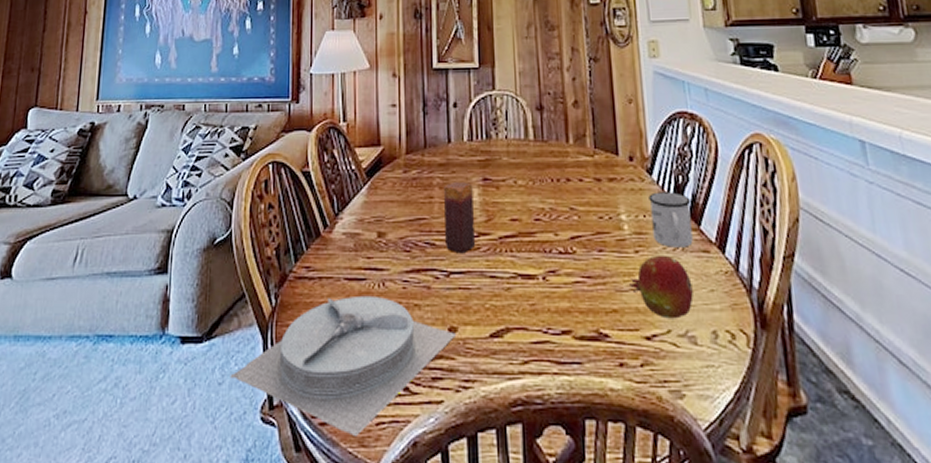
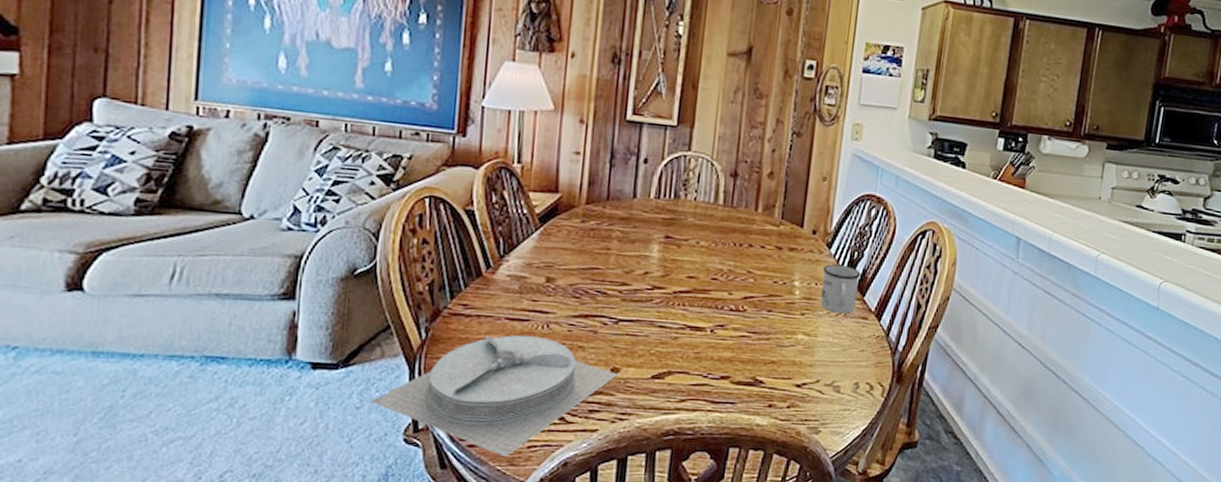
candle: present [443,181,476,254] -> none [618,235,653,304]
fruit: present [628,254,694,319] -> none [789,318,847,372]

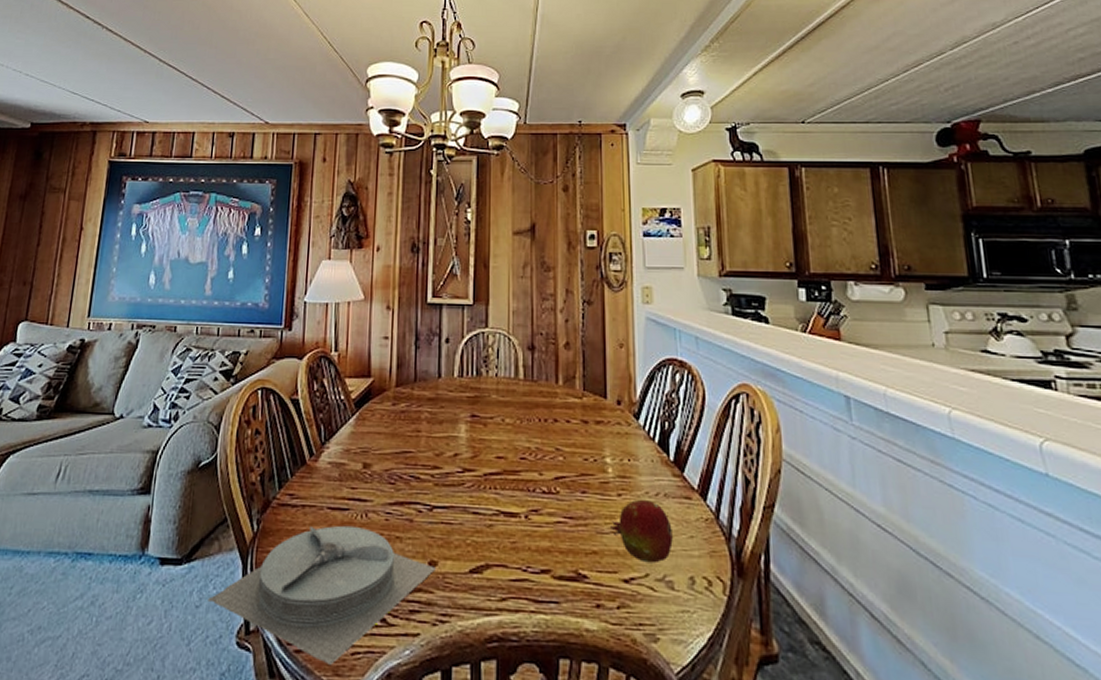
fruit: none [789,318,847,372] -> present [609,499,673,564]
mug: present [820,264,861,314] -> none [634,437,676,493]

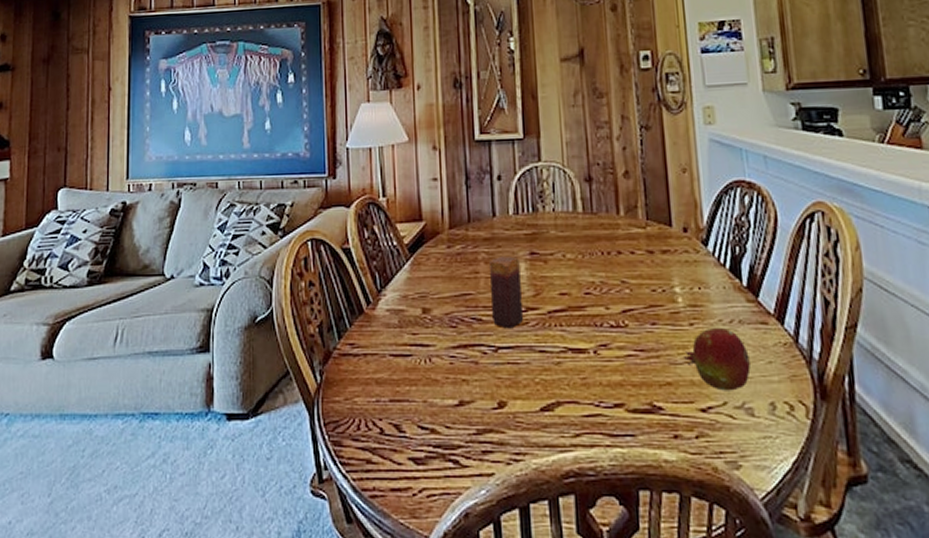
plate: present [207,525,435,665] -> none [278,371,505,508]
candle: none [430,416,461,489] -> present [489,255,524,329]

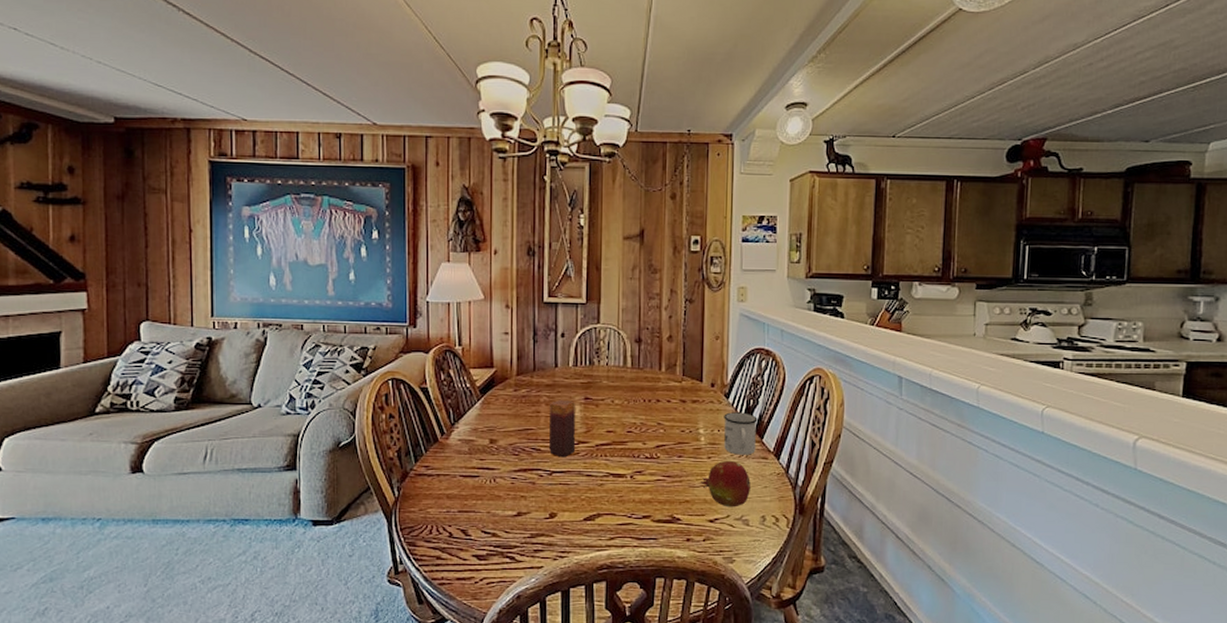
mug: none [704,263,750,320] -> present [724,412,758,455]

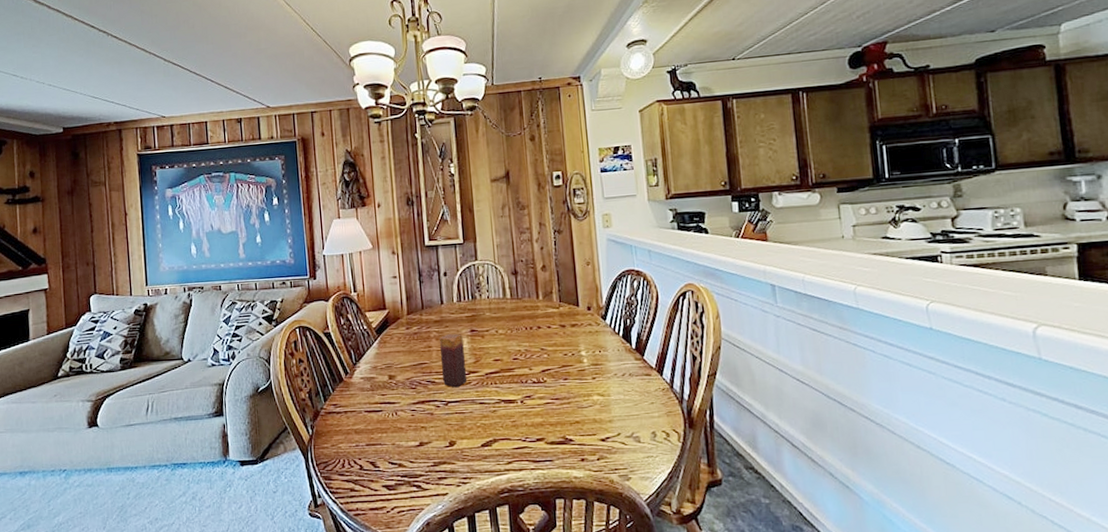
fruit: present [700,460,751,507] -> none [587,379,638,426]
mug: present [724,412,758,455] -> none [603,332,638,374]

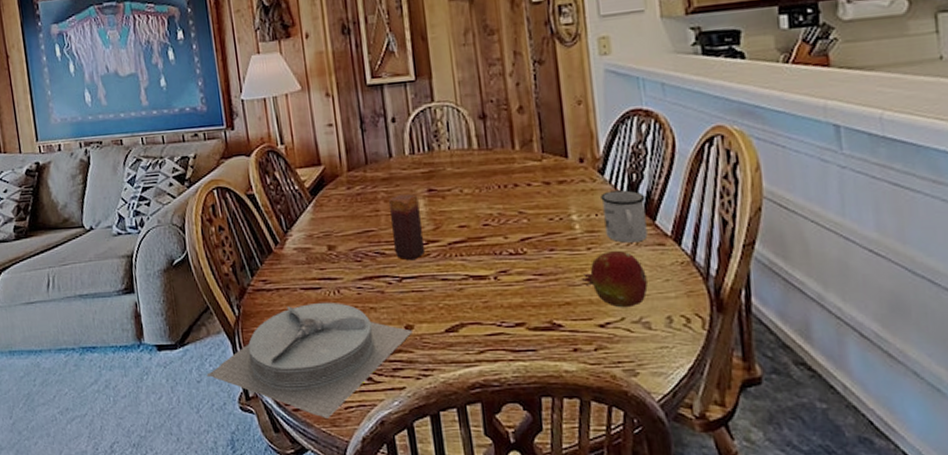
plate: none [282,422,455,521] -> present [206,302,412,418]
fruit: none [587,379,638,426] -> present [581,250,648,308]
mug: none [603,332,638,374] -> present [600,190,648,243]

